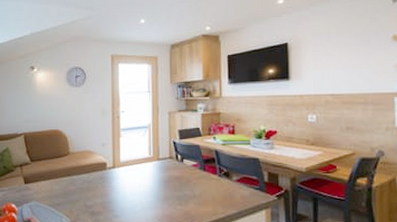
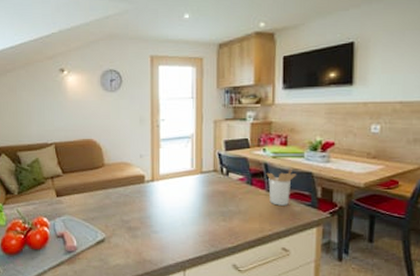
utensil holder: none [217,155,244,190] -> present [266,168,296,206]

